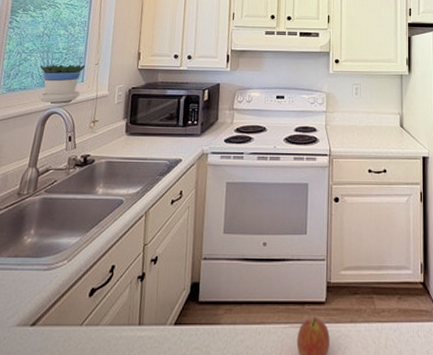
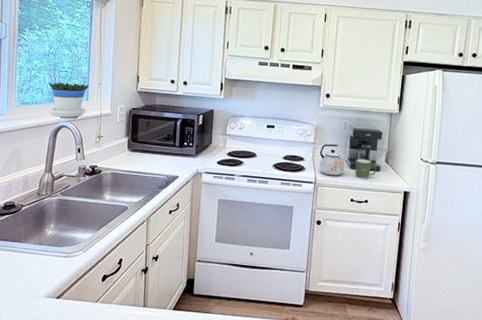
kettle: none [332,111,360,146] -> present [318,144,346,176]
coffee maker: none [359,89,397,137] -> present [345,124,383,171]
mug: none [370,125,392,147] -> present [354,158,377,179]

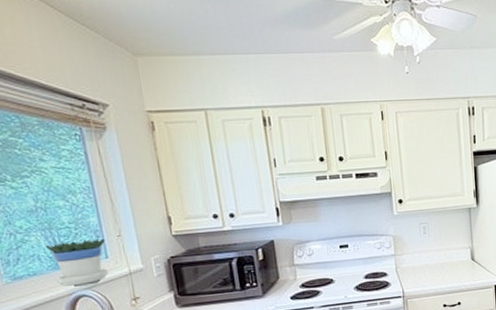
kettle: present [318,144,346,176] -> none [402,251,432,286]
coffee maker: present [345,124,383,171] -> none [428,225,469,274]
mug: present [354,158,377,179] -> none [441,261,464,282]

